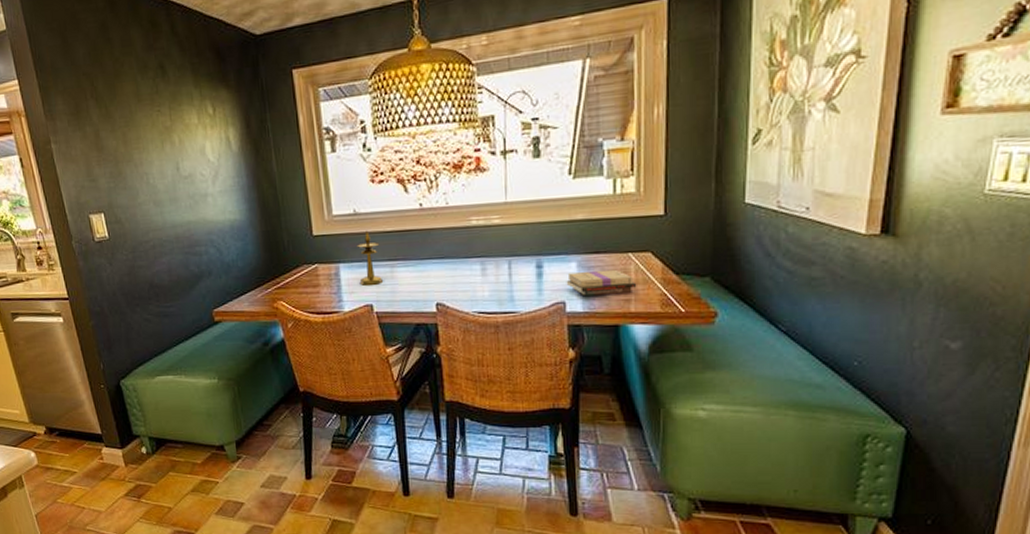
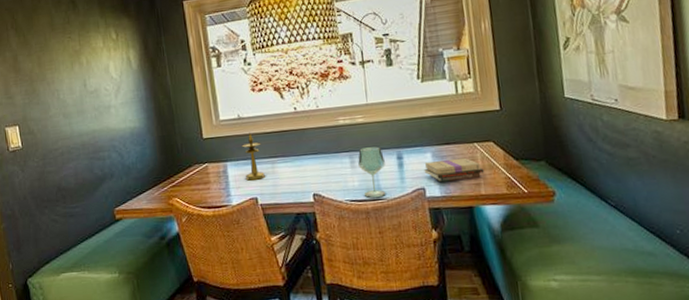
wine glass: none [490,252,522,311] -> present [358,146,386,198]

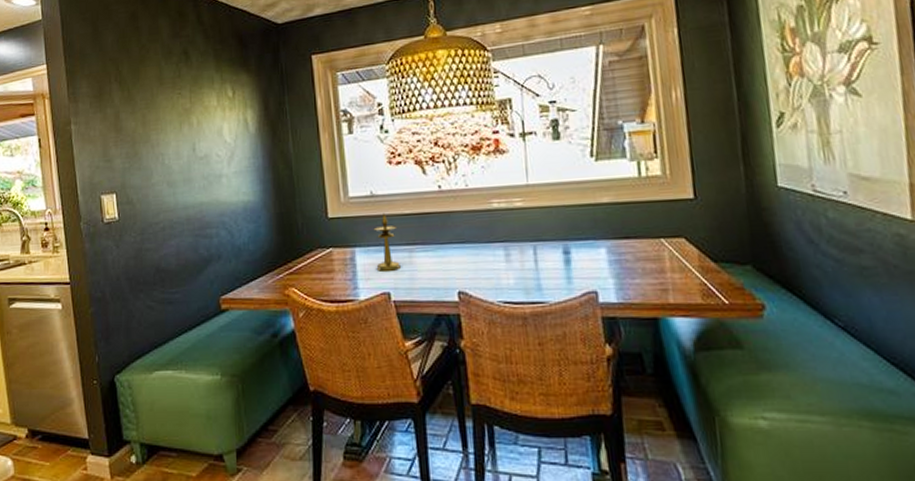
wine glass: present [358,146,386,198] -> none [514,237,549,301]
books: present [424,157,485,183] -> none [596,256,674,286]

